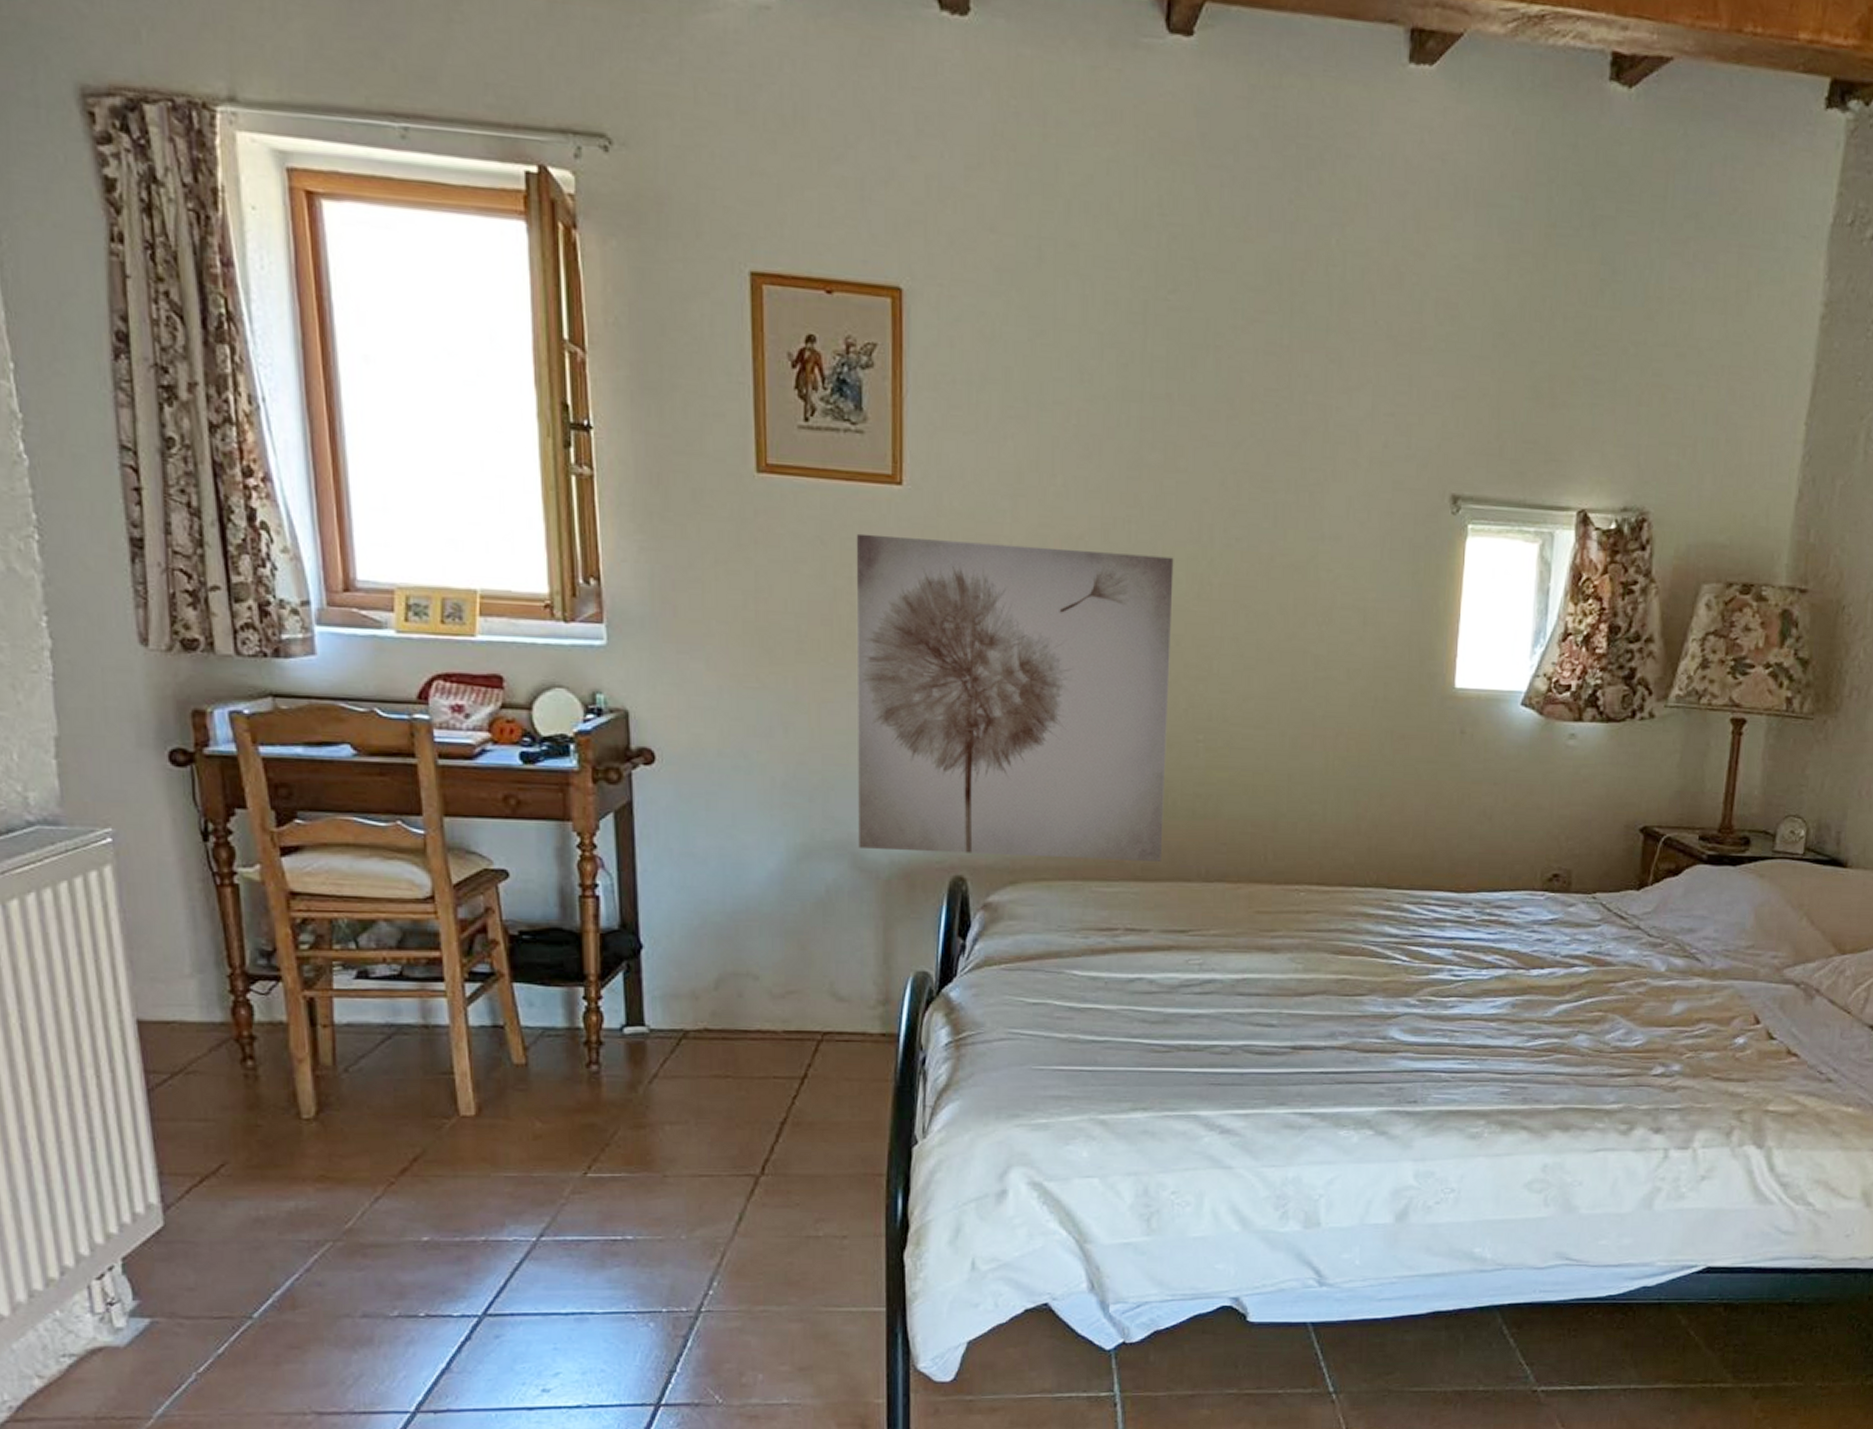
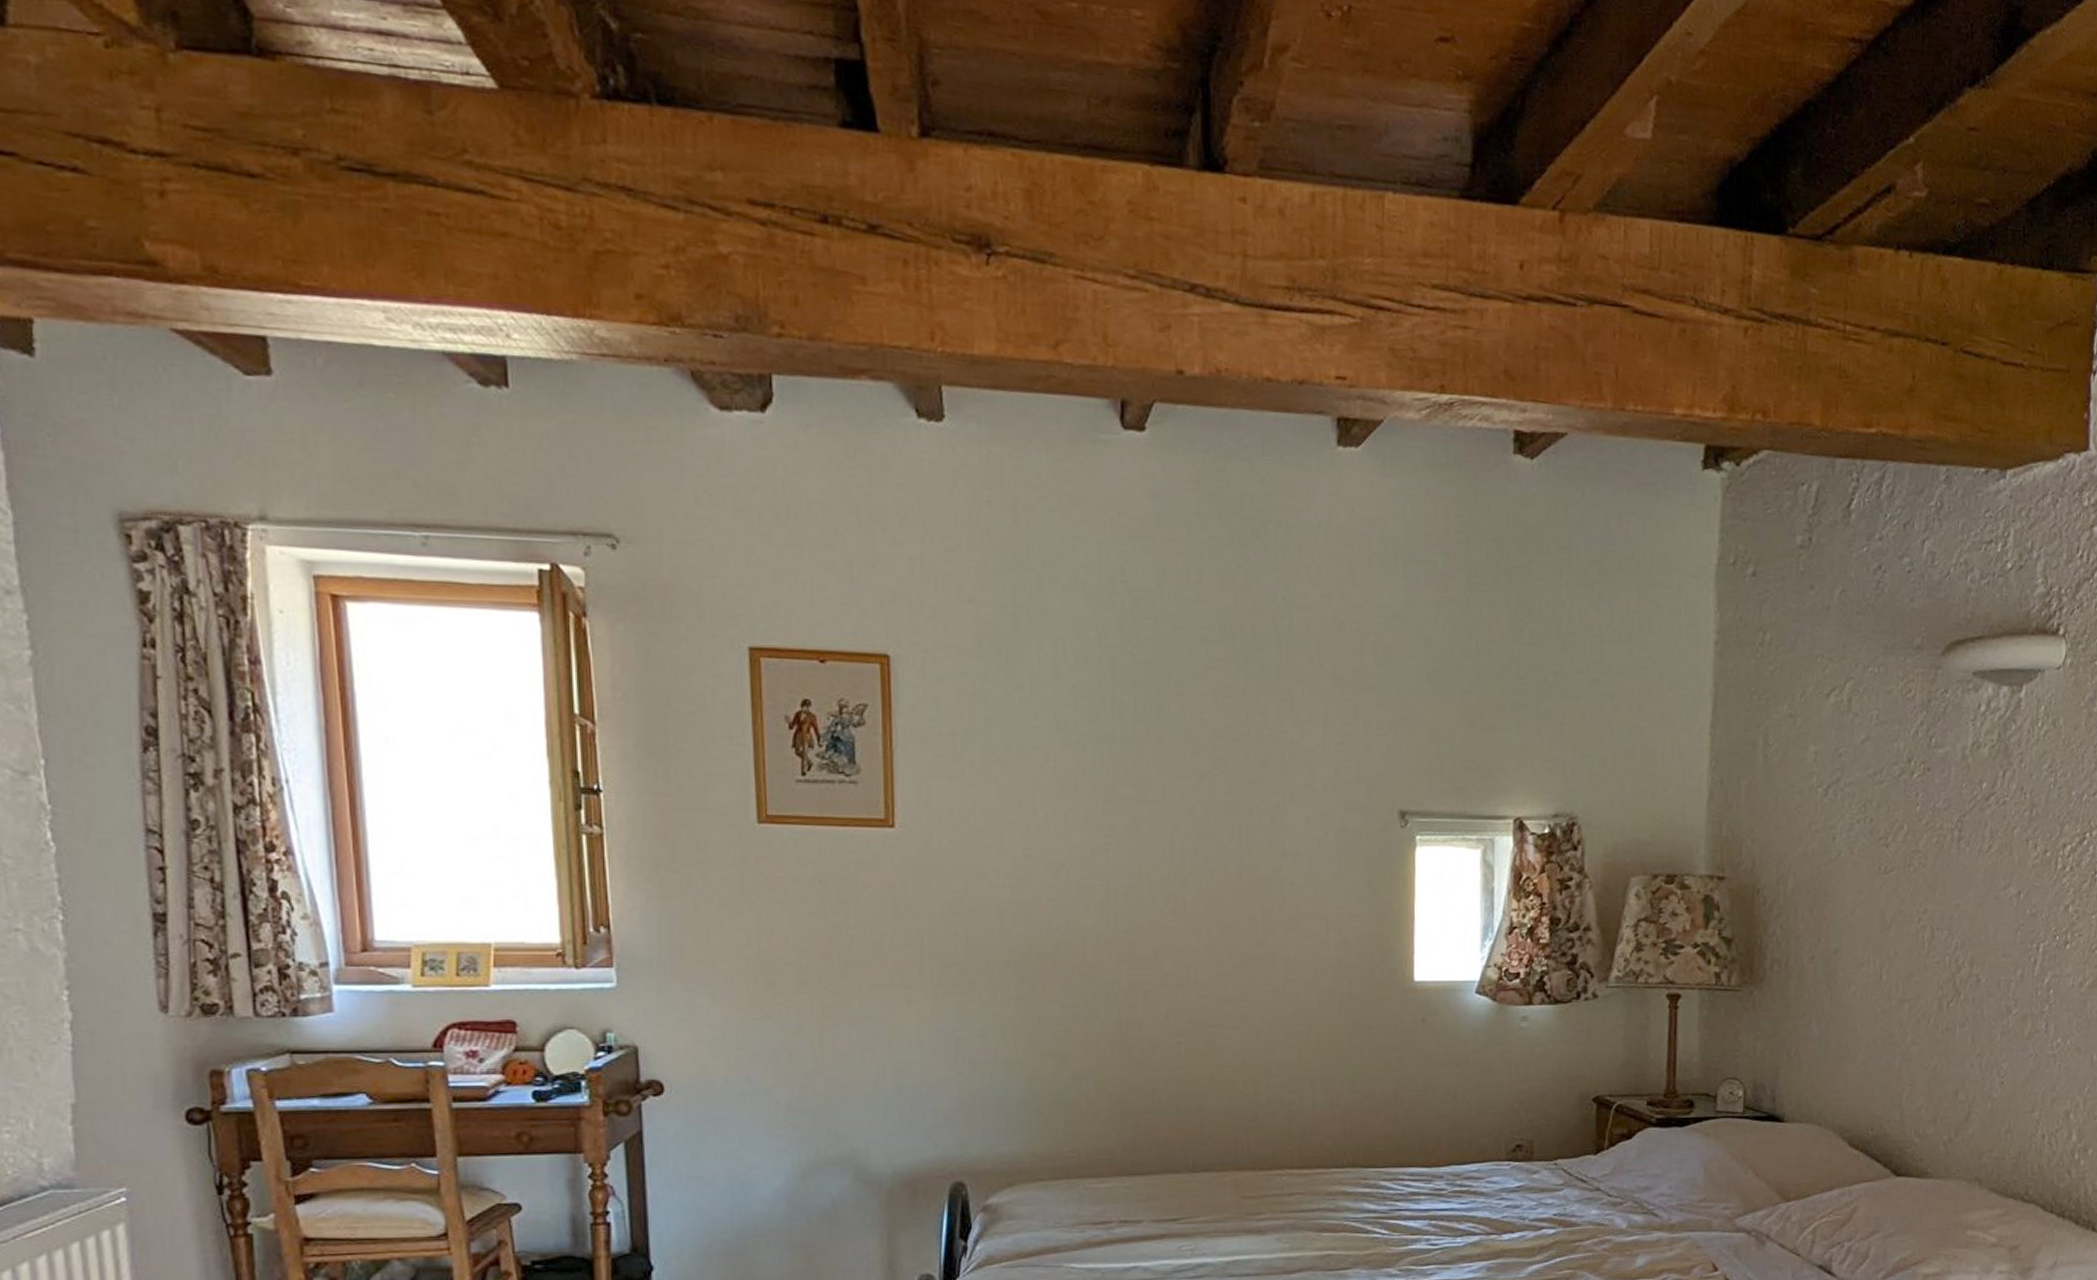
wall art: present [856,533,1174,861] -> none [852,873,1151,1162]

